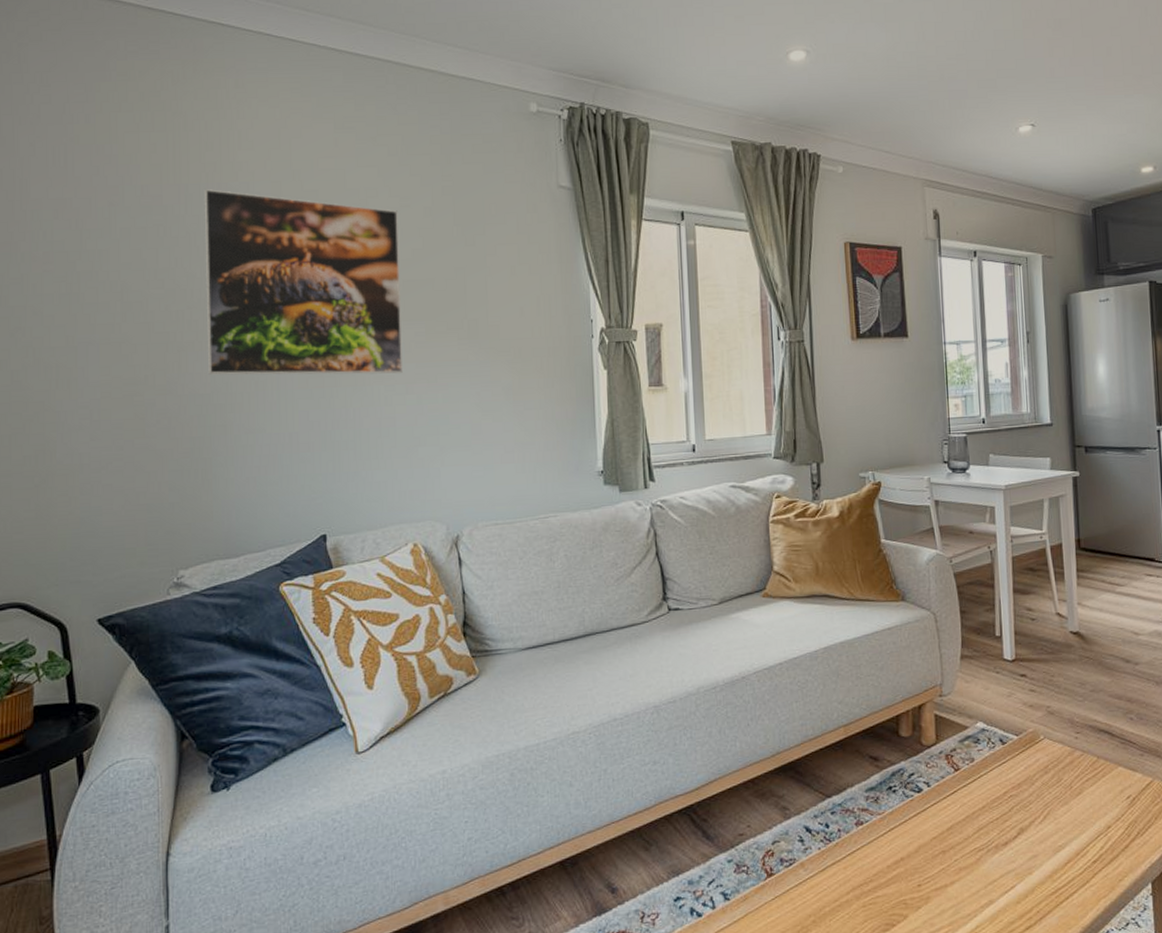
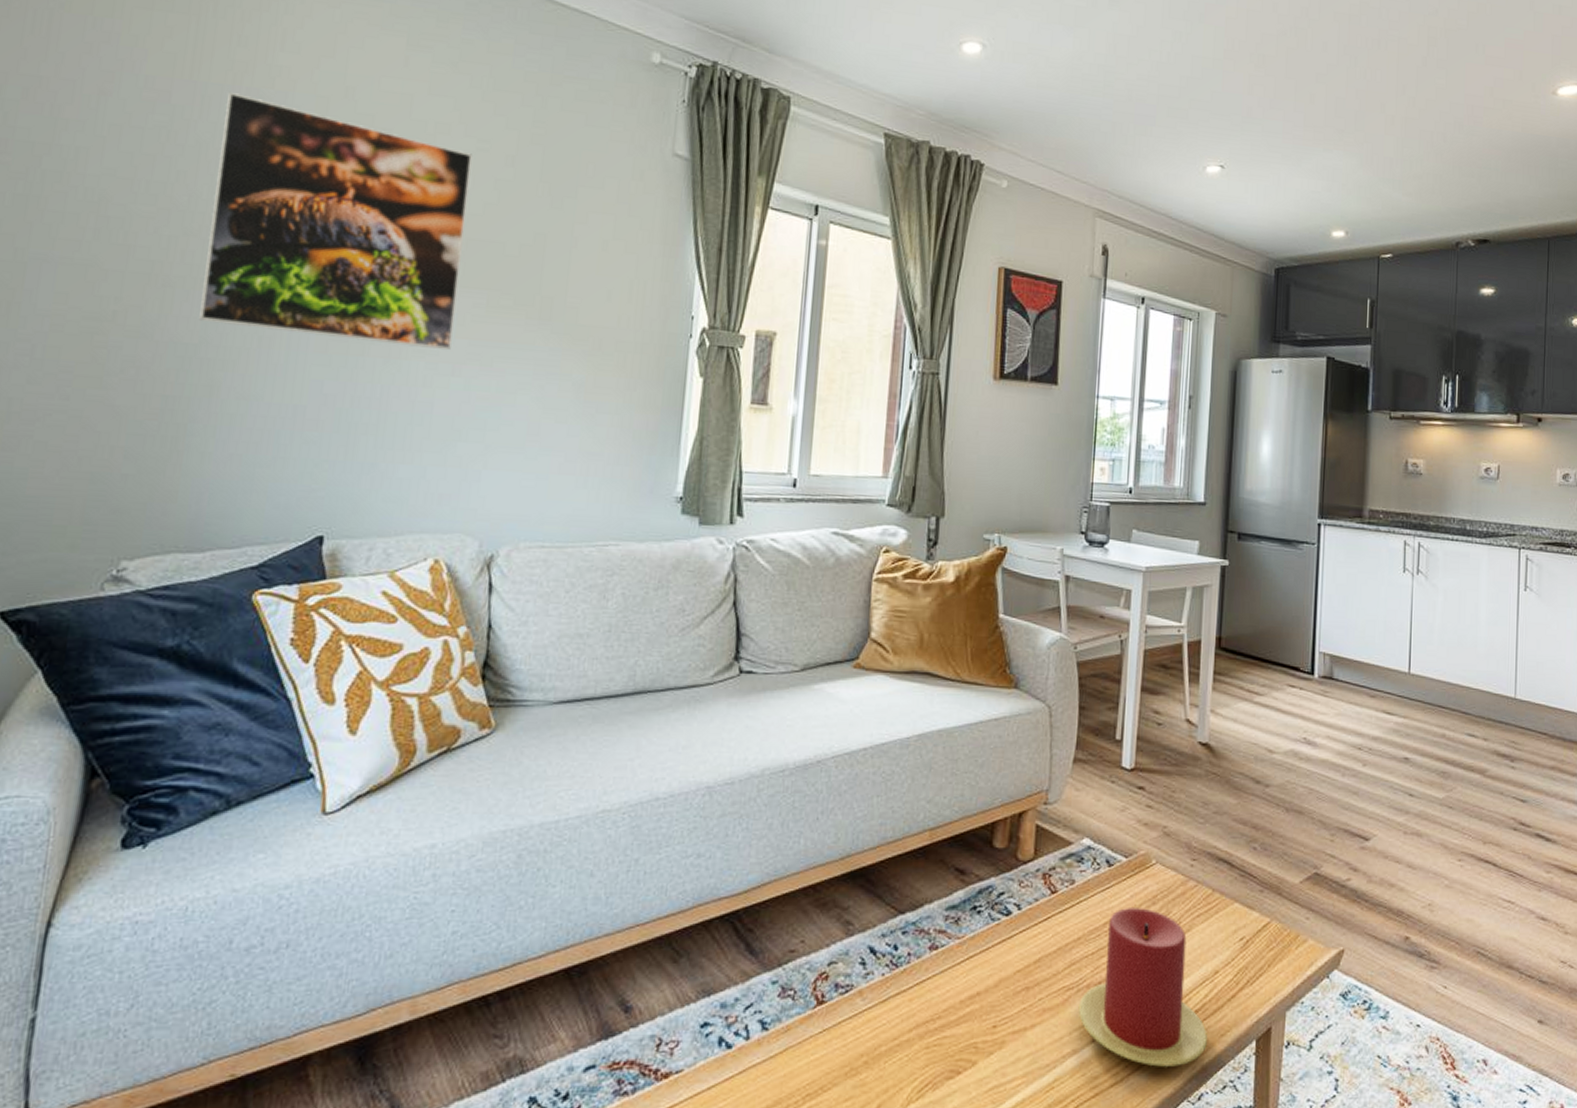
candle: none [990,777,1107,911] -> present [1078,906,1207,1067]

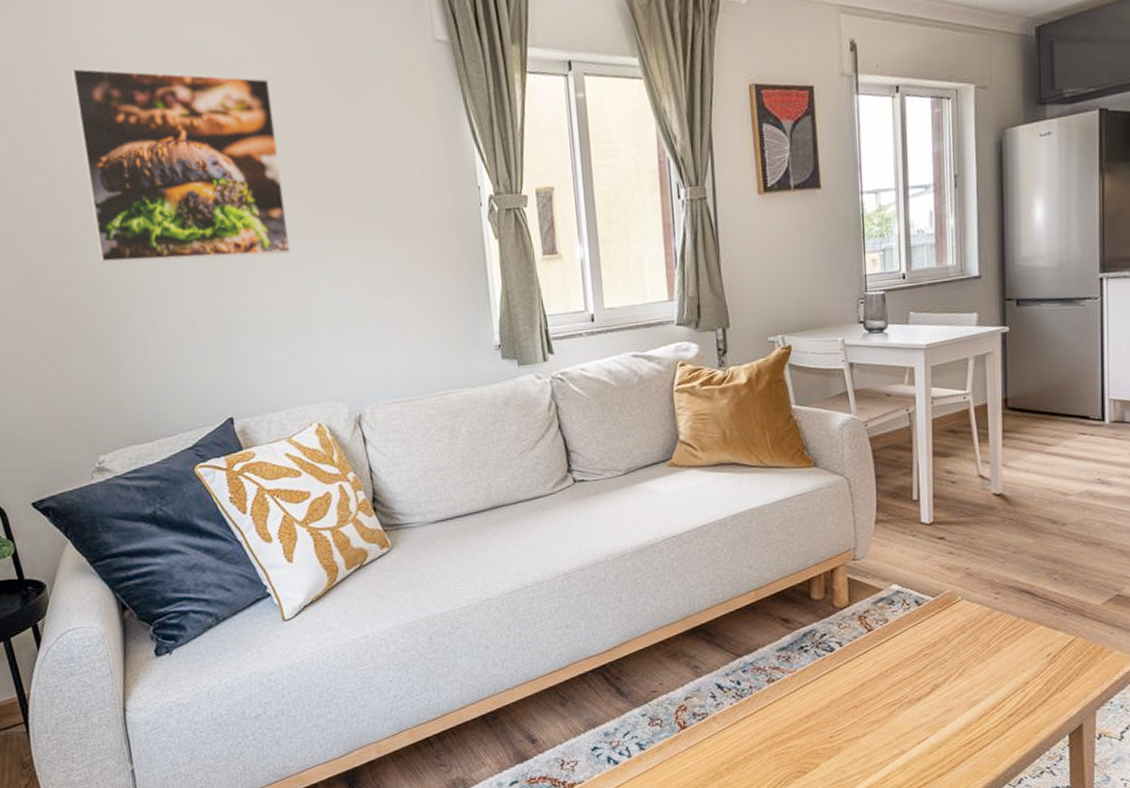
candle: present [1078,906,1207,1067] -> none [902,636,1023,760]

